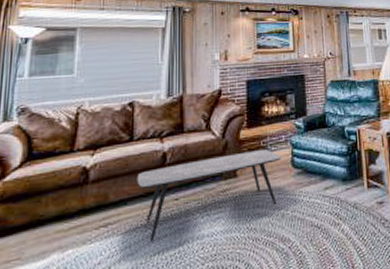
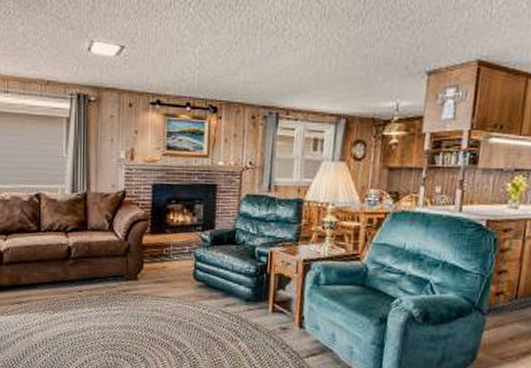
coffee table: present [137,150,282,242] -> none [44,257,184,323]

